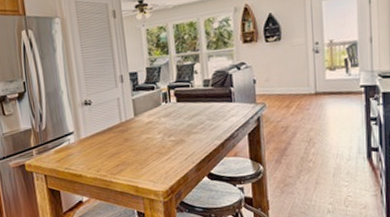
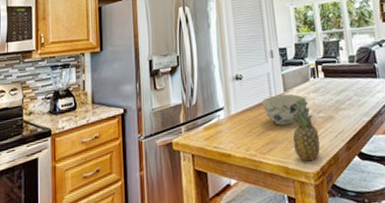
bowl: none [111,118,154,149] -> present [261,93,303,125]
fruit: none [143,120,170,182] -> present [292,96,321,162]

